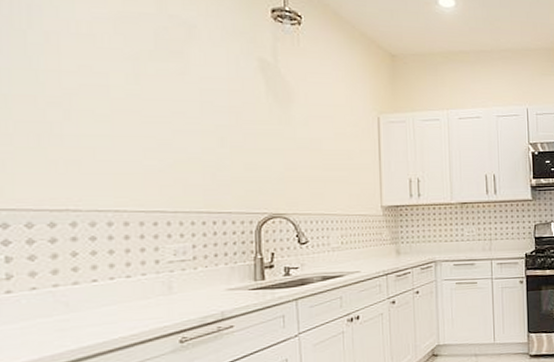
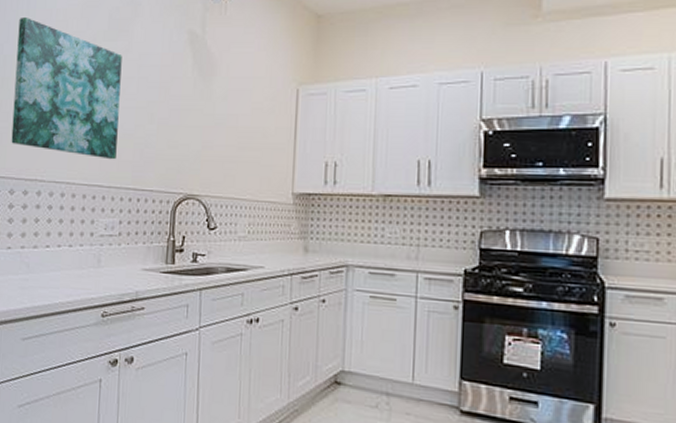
wall art: none [16,24,181,184] -> present [11,16,122,160]

